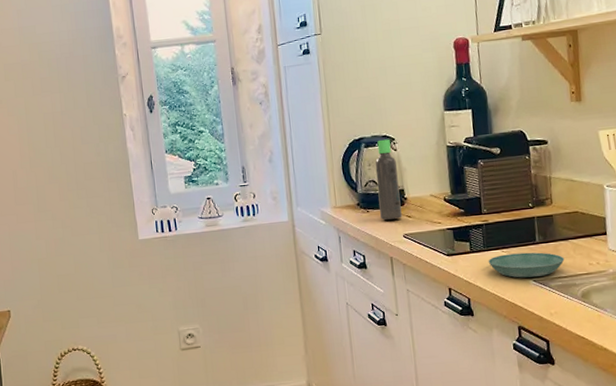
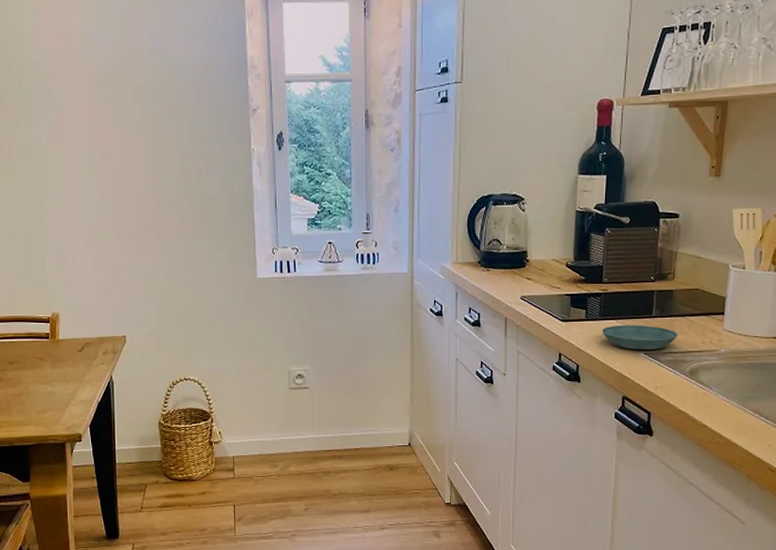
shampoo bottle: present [375,139,402,220] -> none [499,198,524,280]

